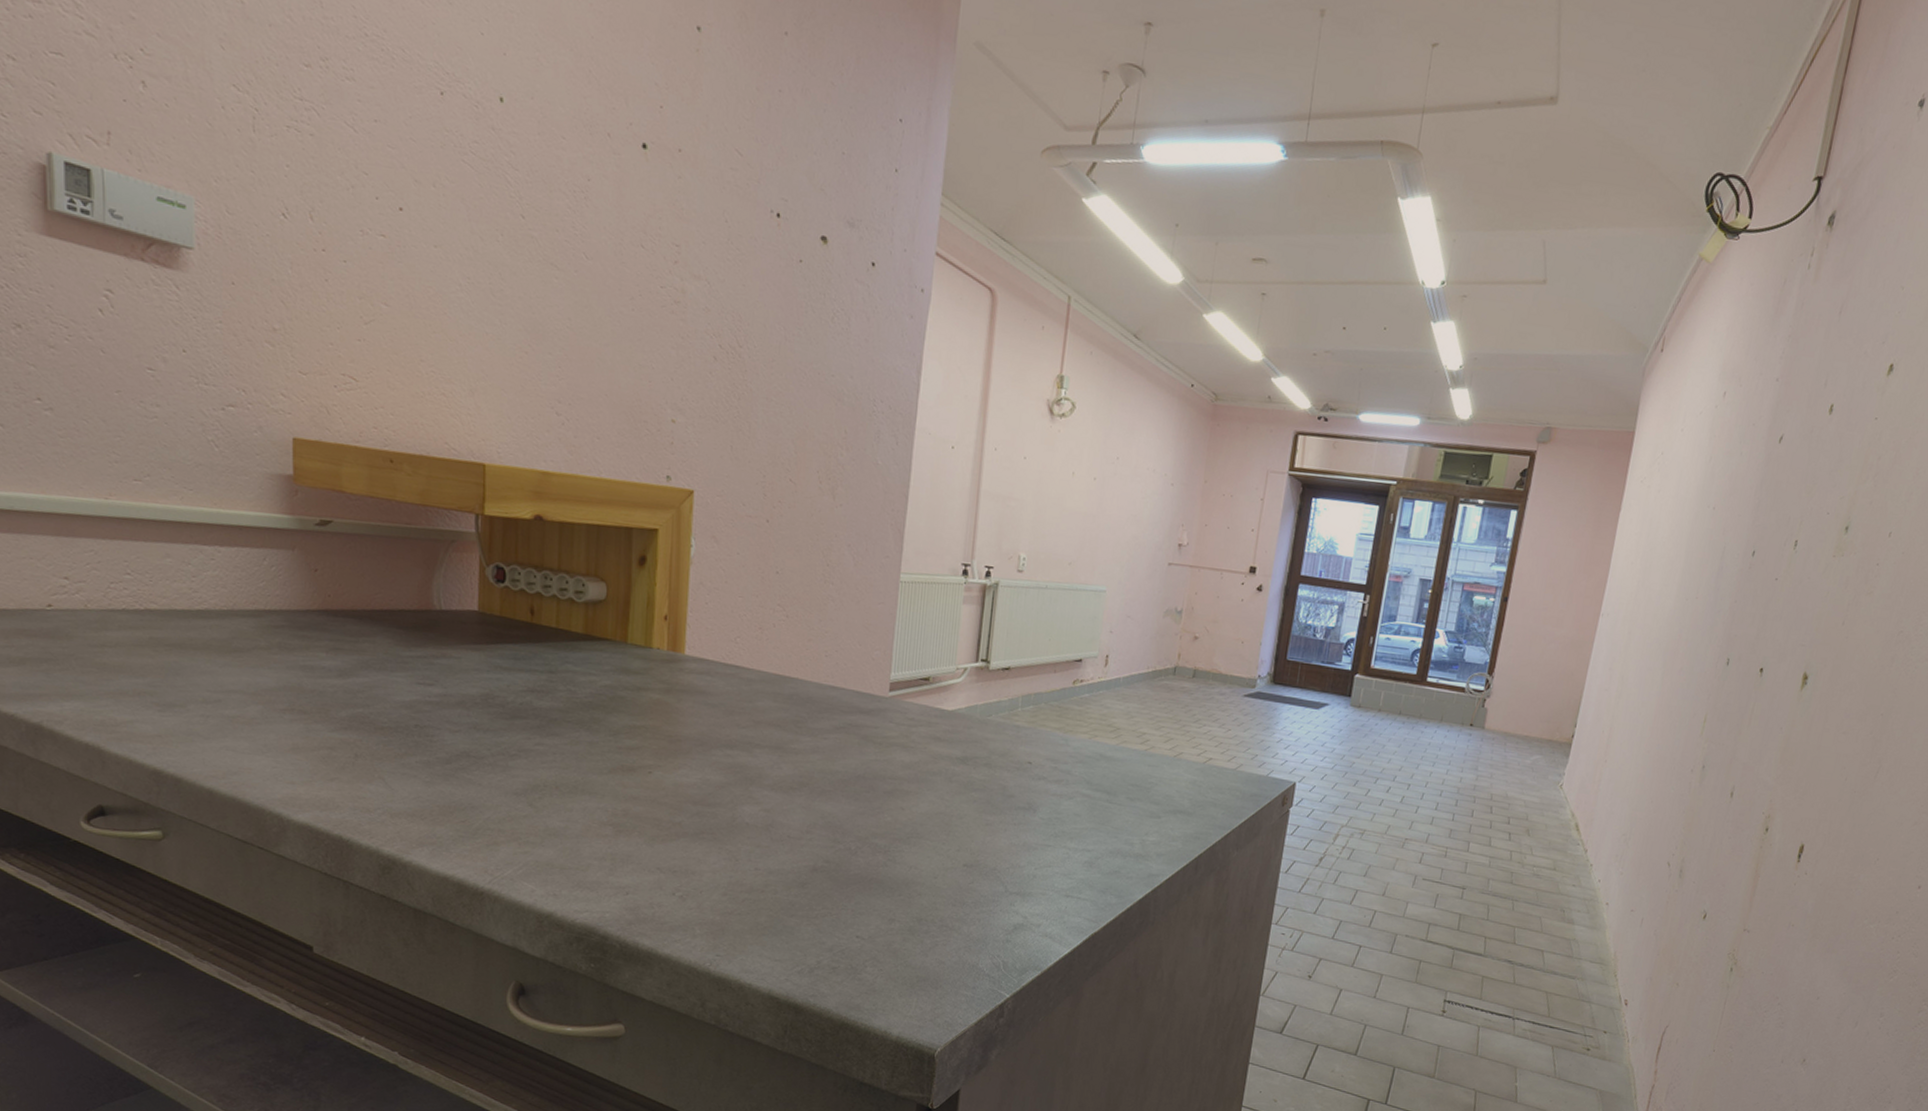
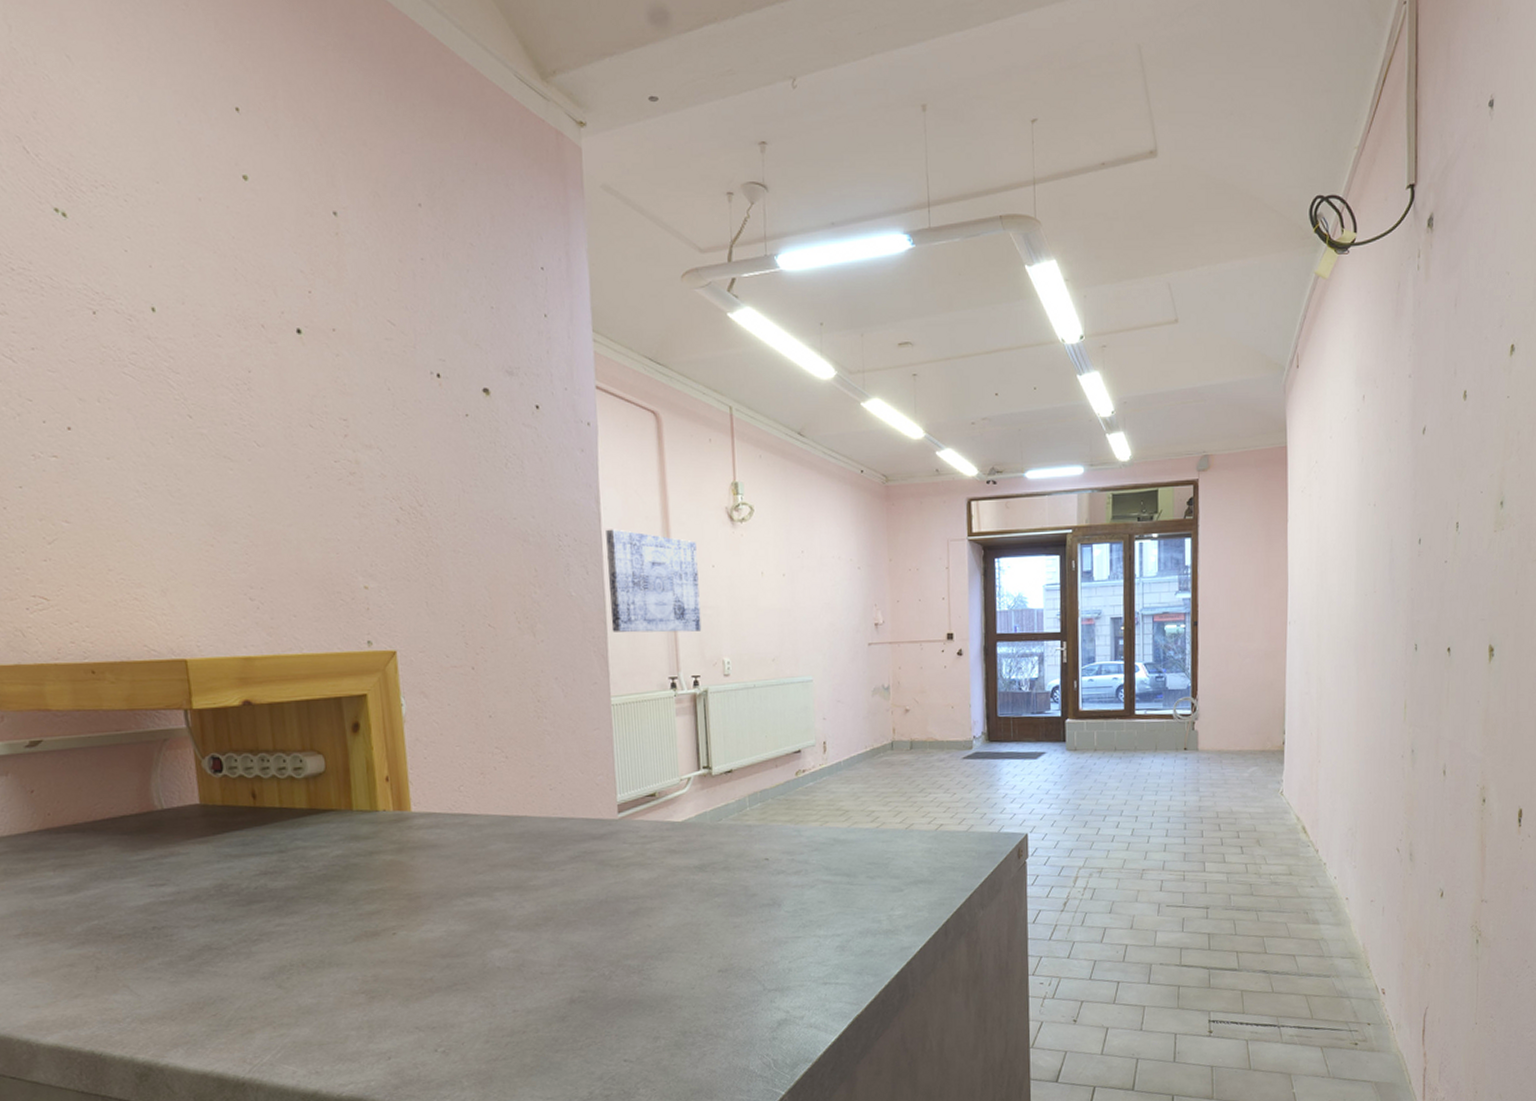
wall art: none [912,402,1011,522] -> present [606,529,702,633]

